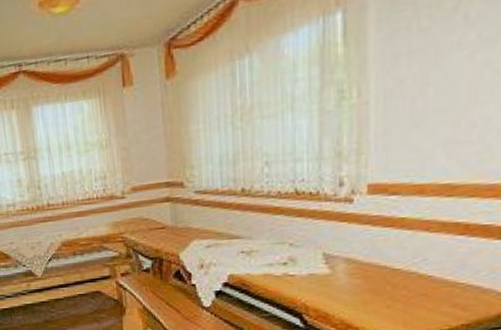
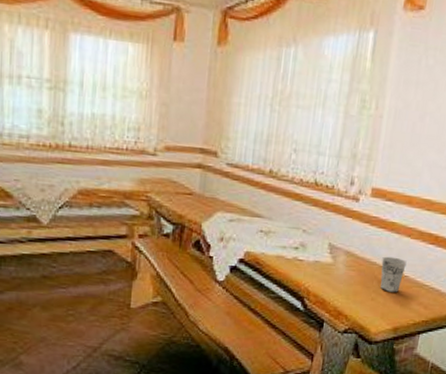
cup: none [394,256,428,298] -> present [380,256,407,293]

